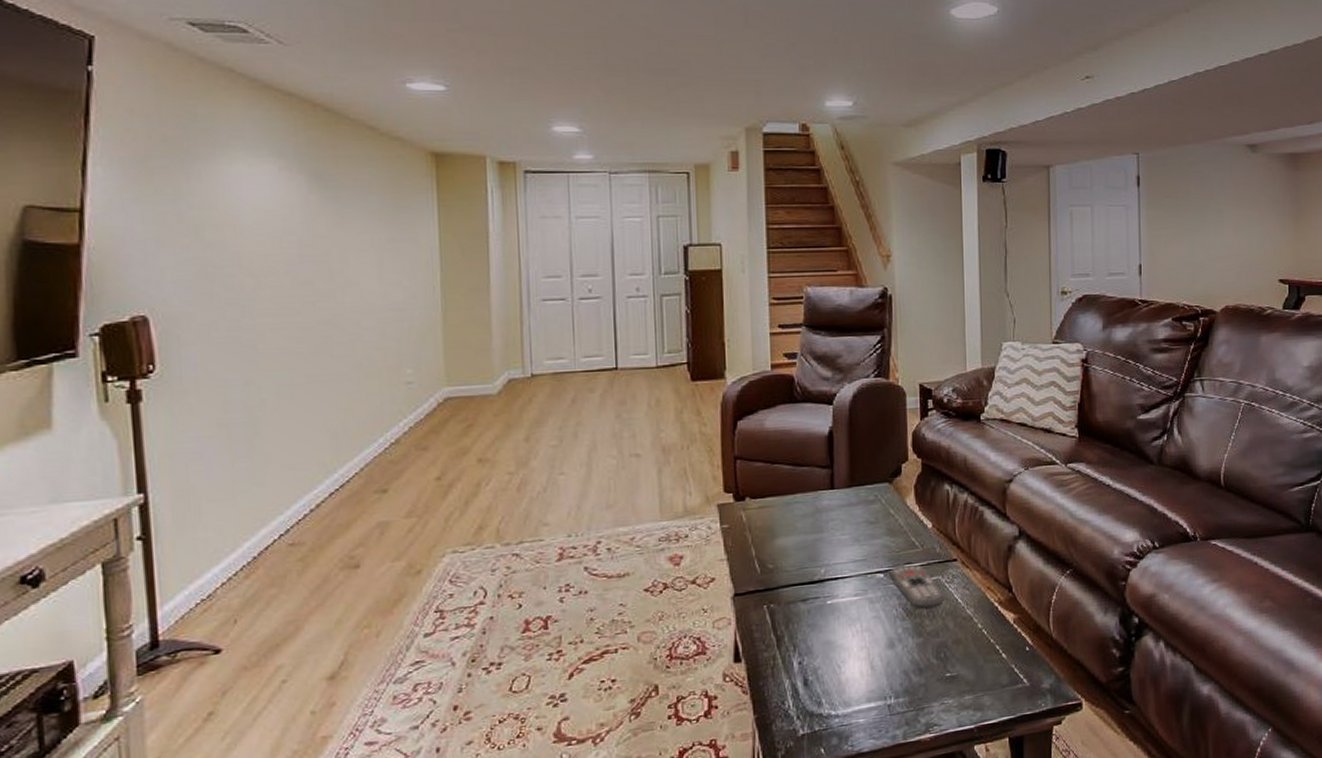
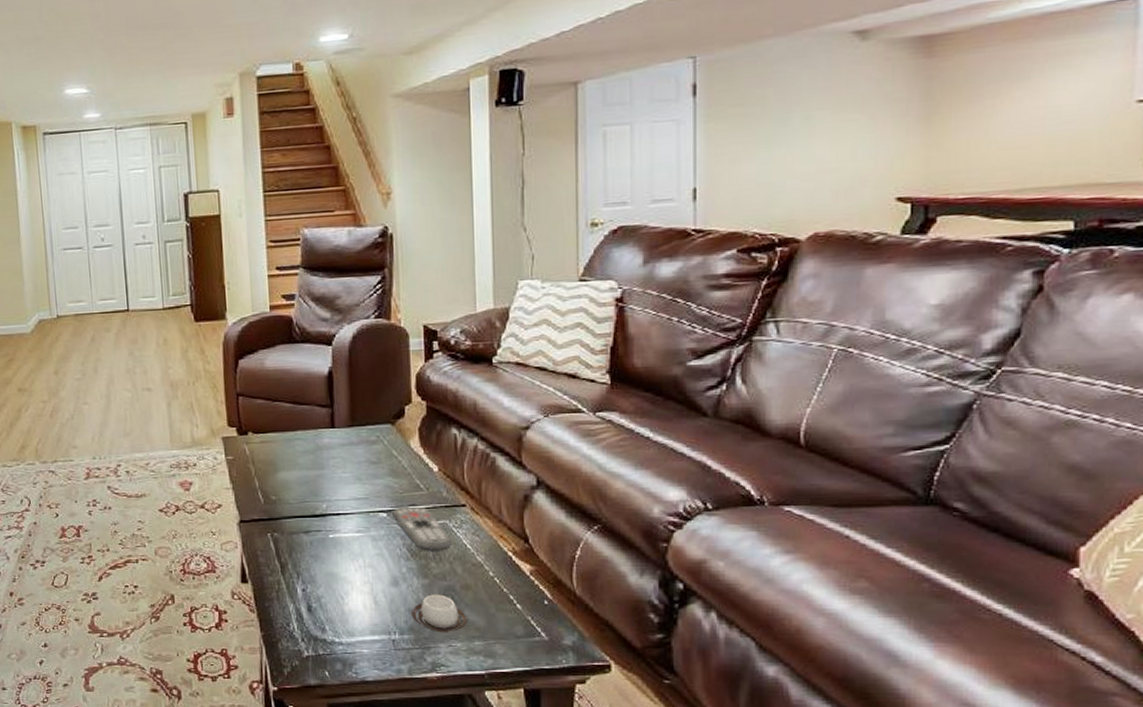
cup: none [906,652,959,692] -> present [411,594,468,633]

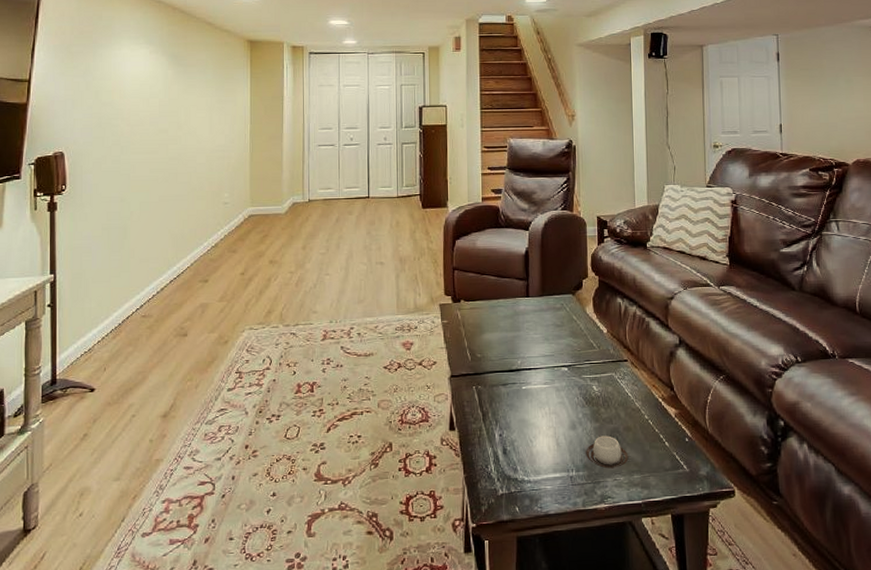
remote control: present [392,507,451,551] -> none [572,362,617,399]

